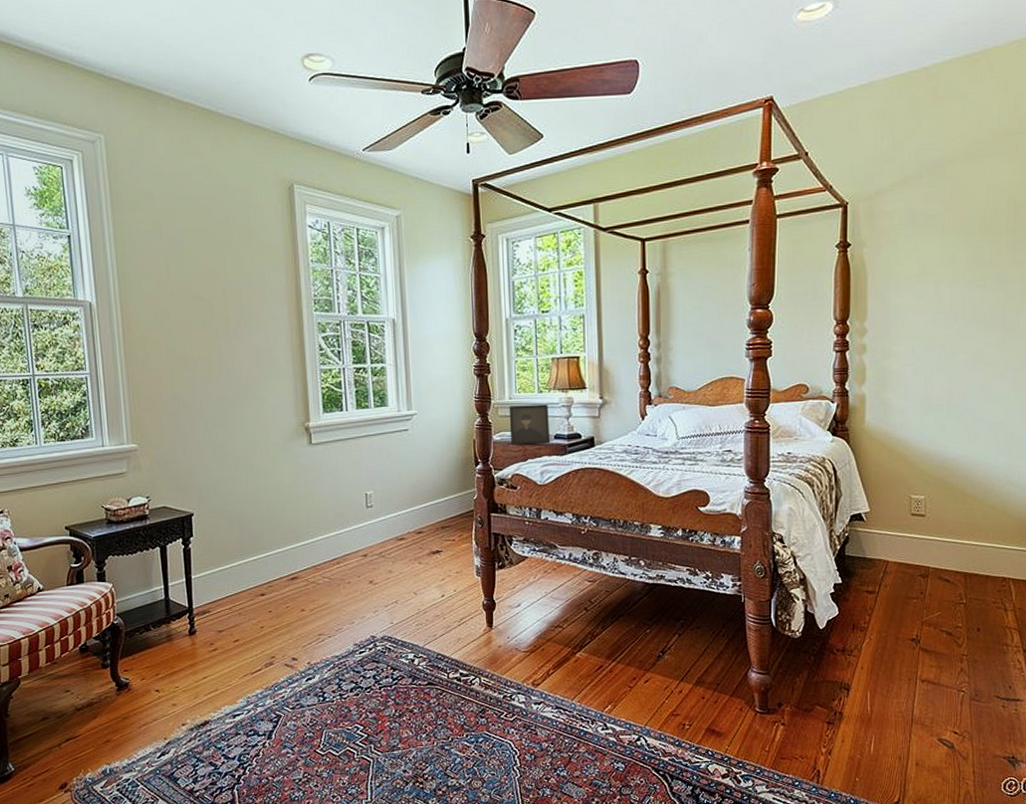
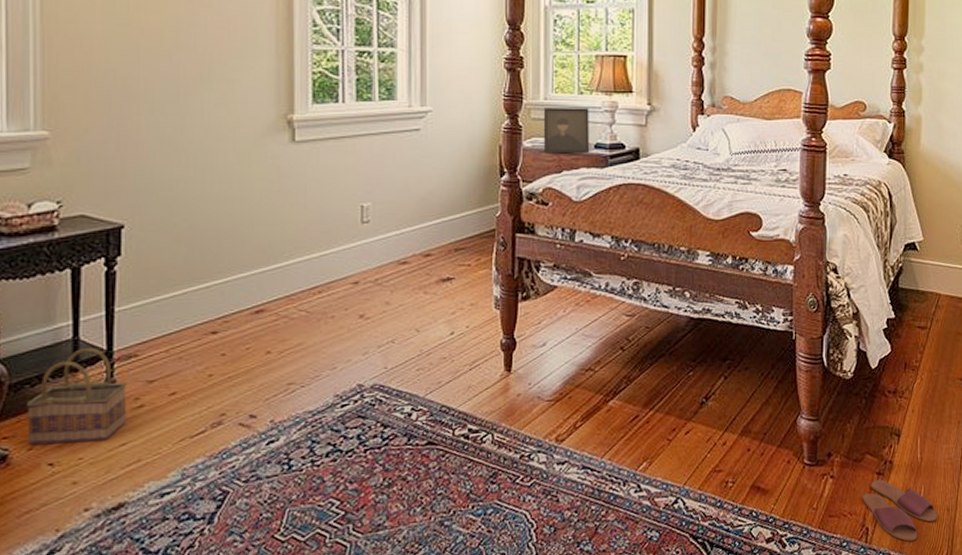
basket: none [138,605,206,677] -> present [27,347,127,446]
slippers: none [813,728,890,785] -> present [862,479,938,542]

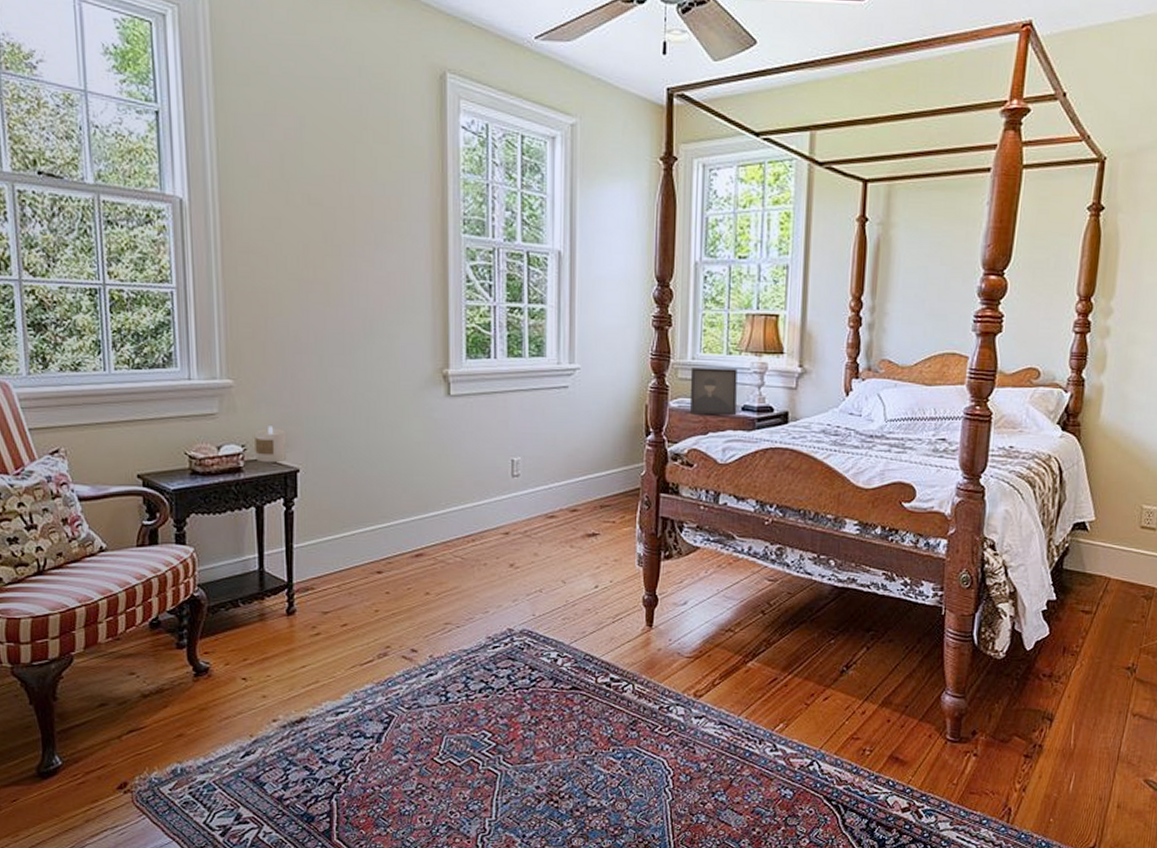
basket: present [27,347,127,446] -> none [223,578,306,662]
candle: none [73,179,110,220] -> present [254,426,287,463]
slippers: present [862,479,938,542] -> none [1006,762,1089,826]

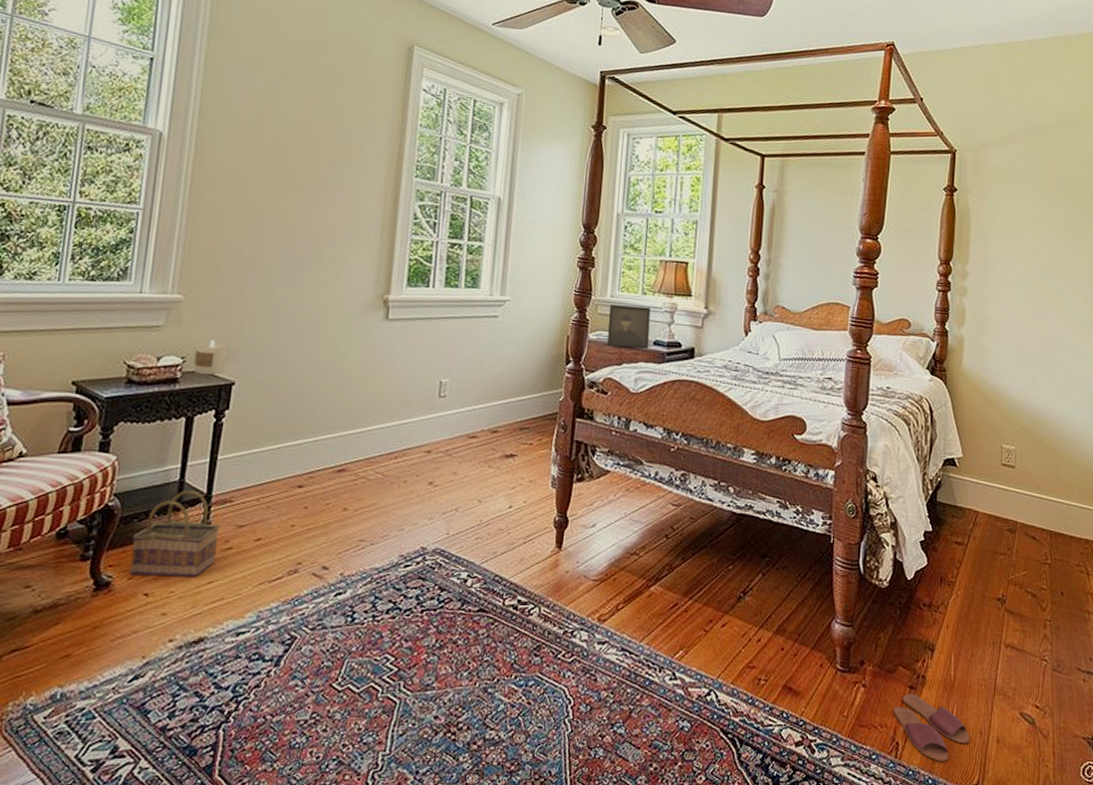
basket: none [223,578,306,662] -> present [130,489,220,578]
slippers: none [1006,762,1089,826] -> present [893,694,970,762]

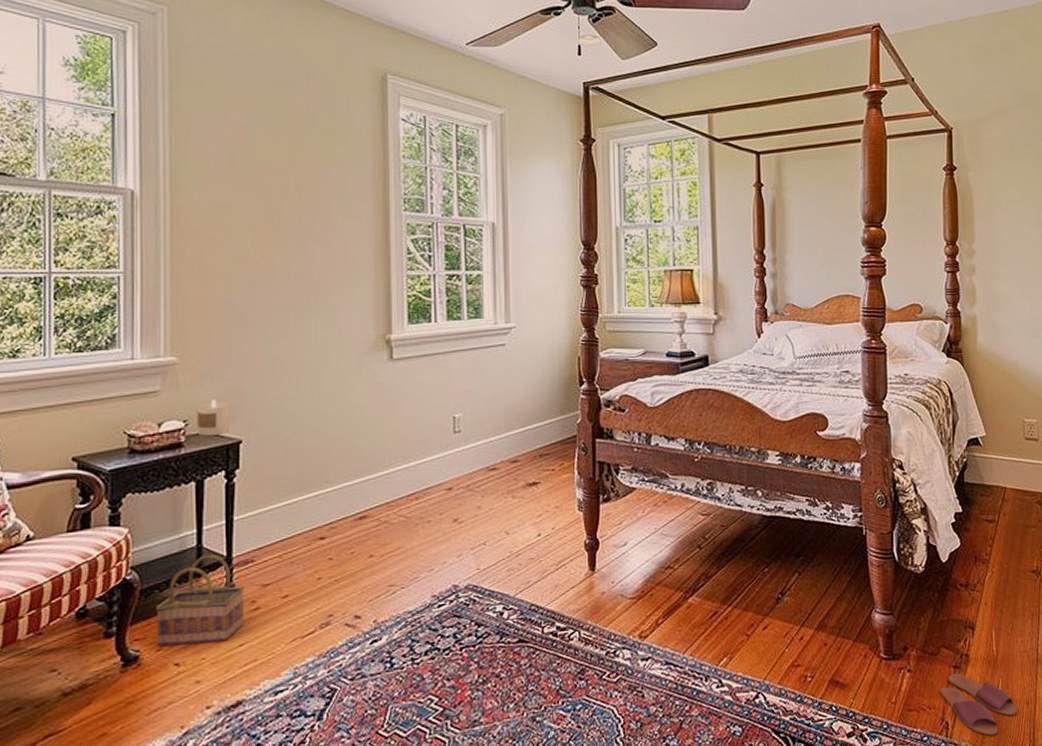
picture frame: present [607,304,651,349] -> none [617,319,661,363]

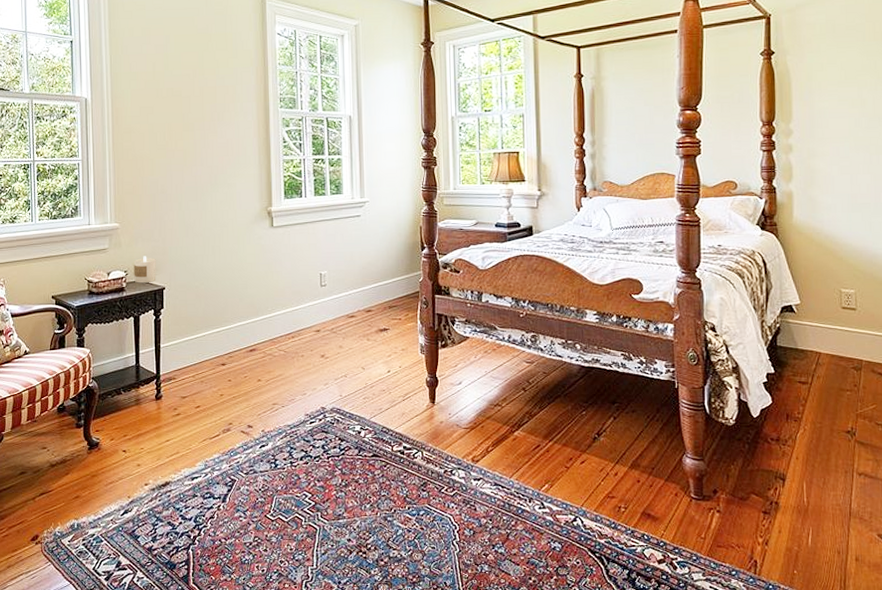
basket: present [156,554,245,647] -> none [109,371,170,437]
slippers: present [940,673,1018,736] -> none [749,518,828,577]

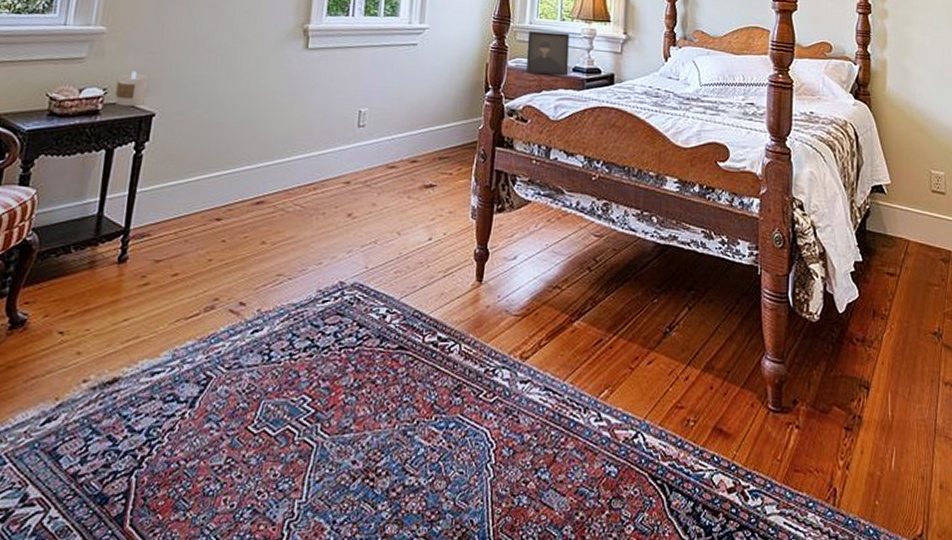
picture frame: none [453,195,491,232] -> present [526,31,570,76]

